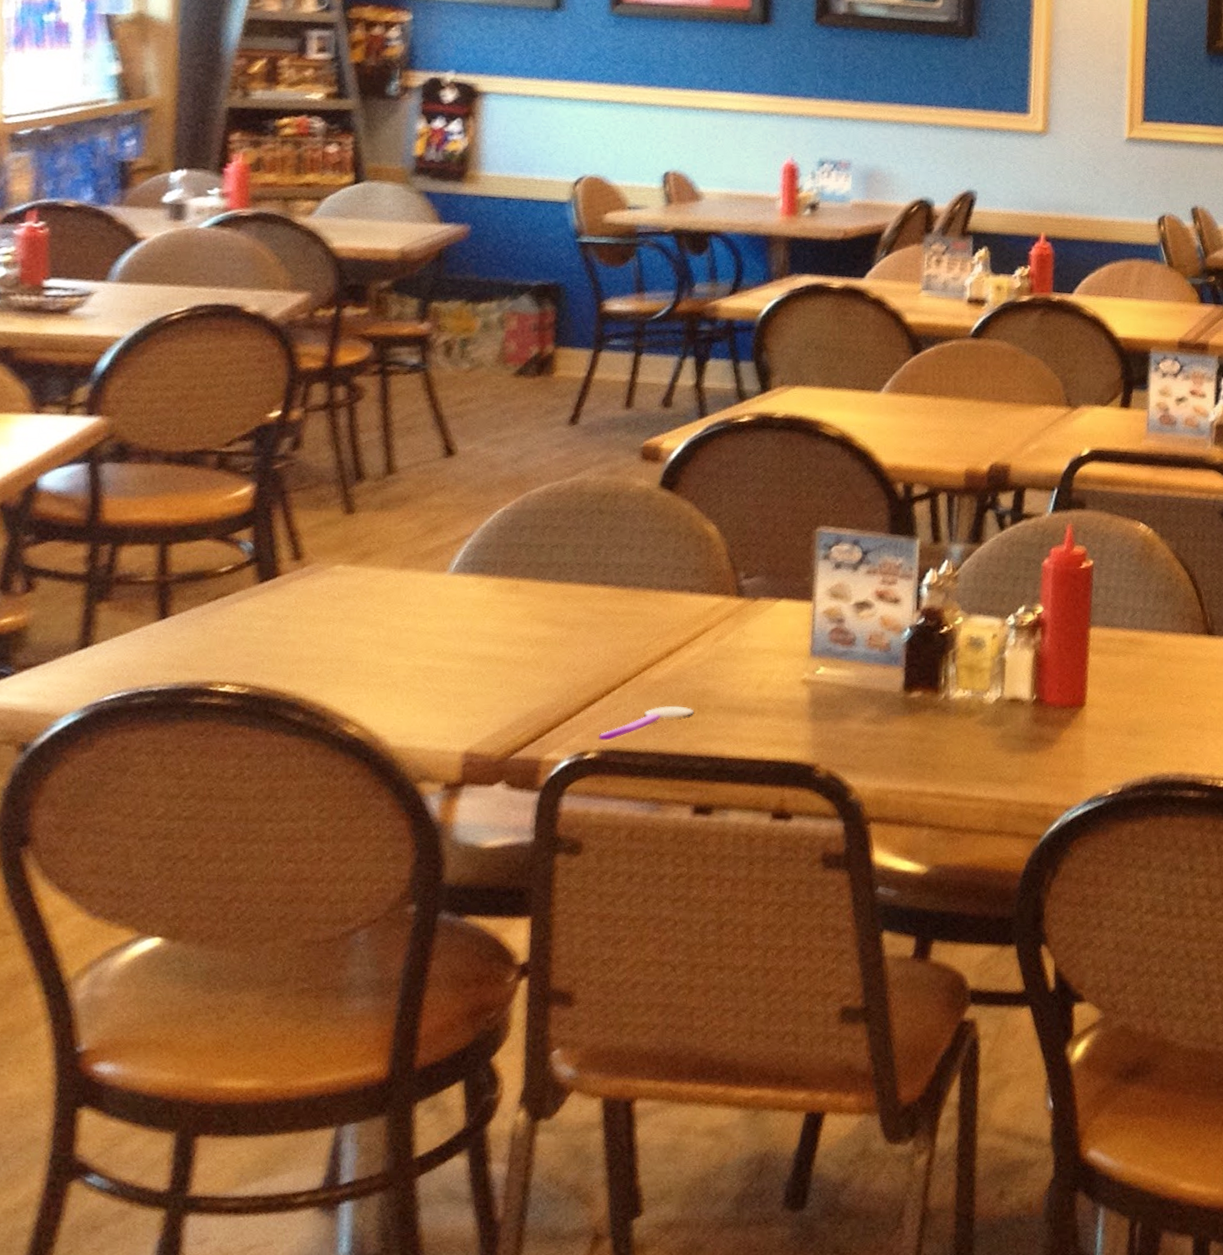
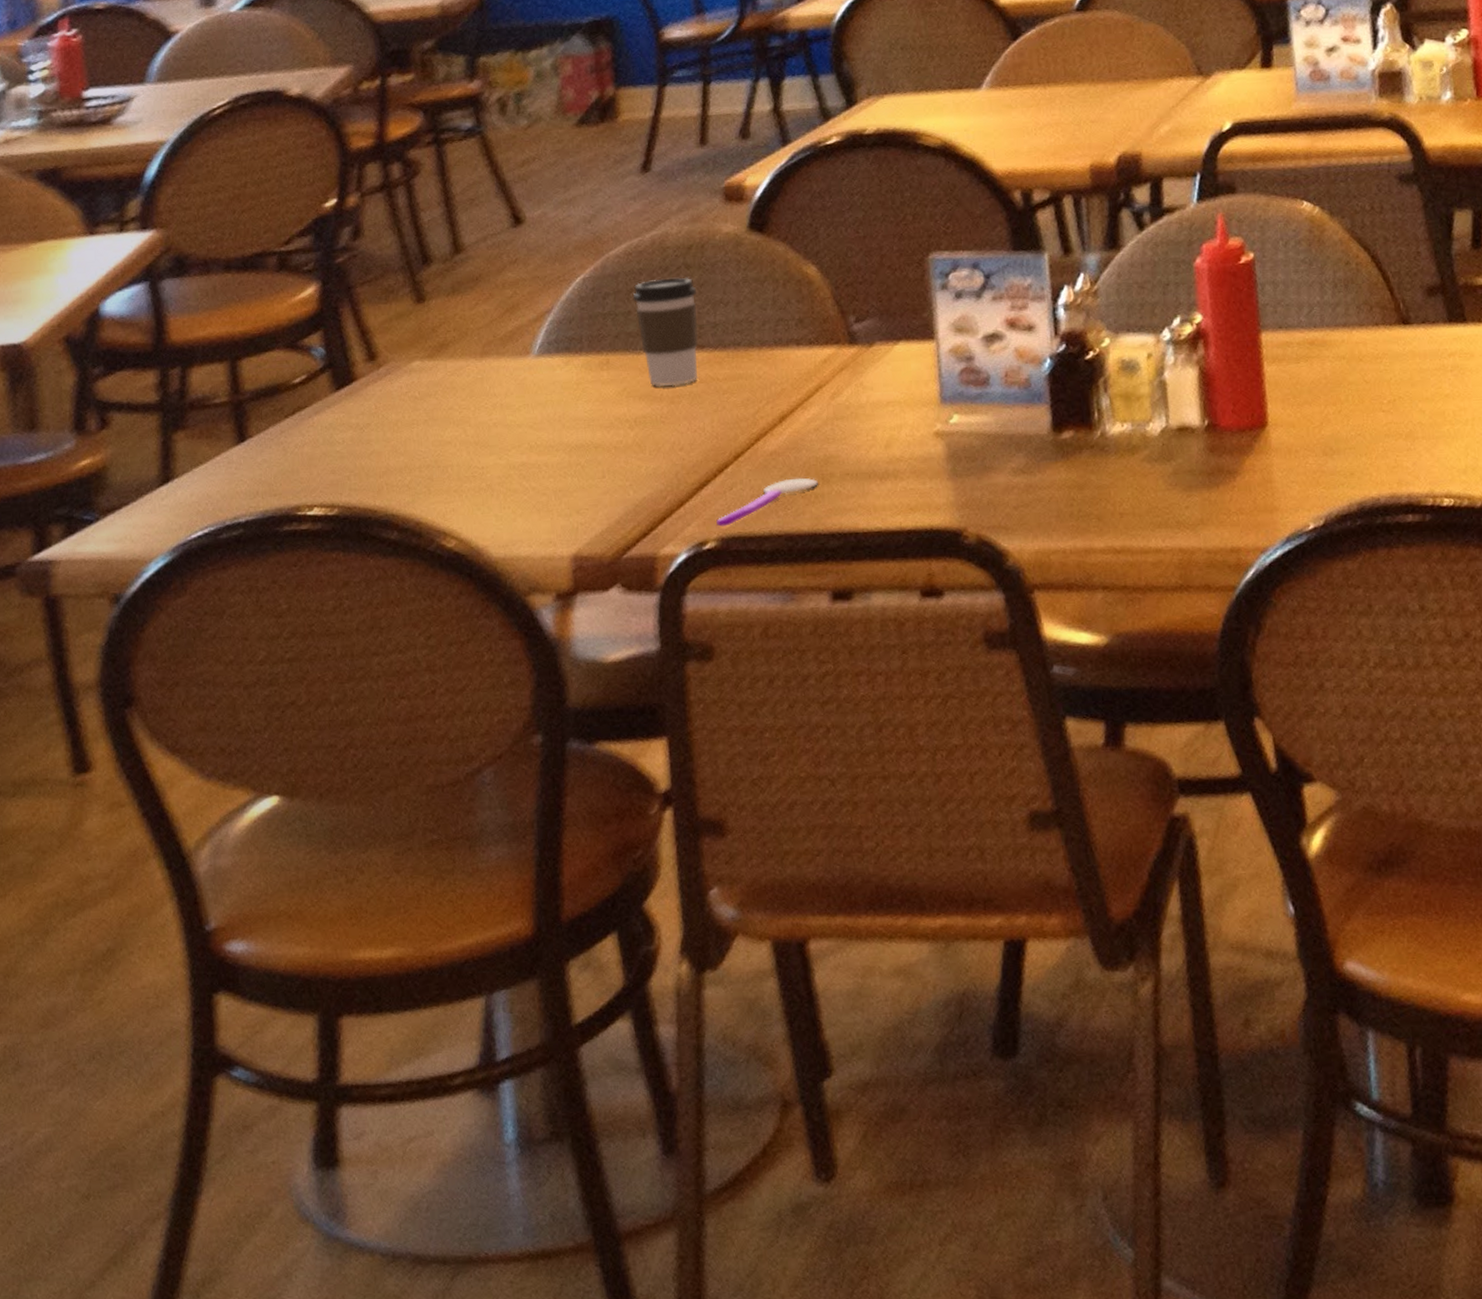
coffee cup: none [547,519,607,615] -> present [632,277,699,386]

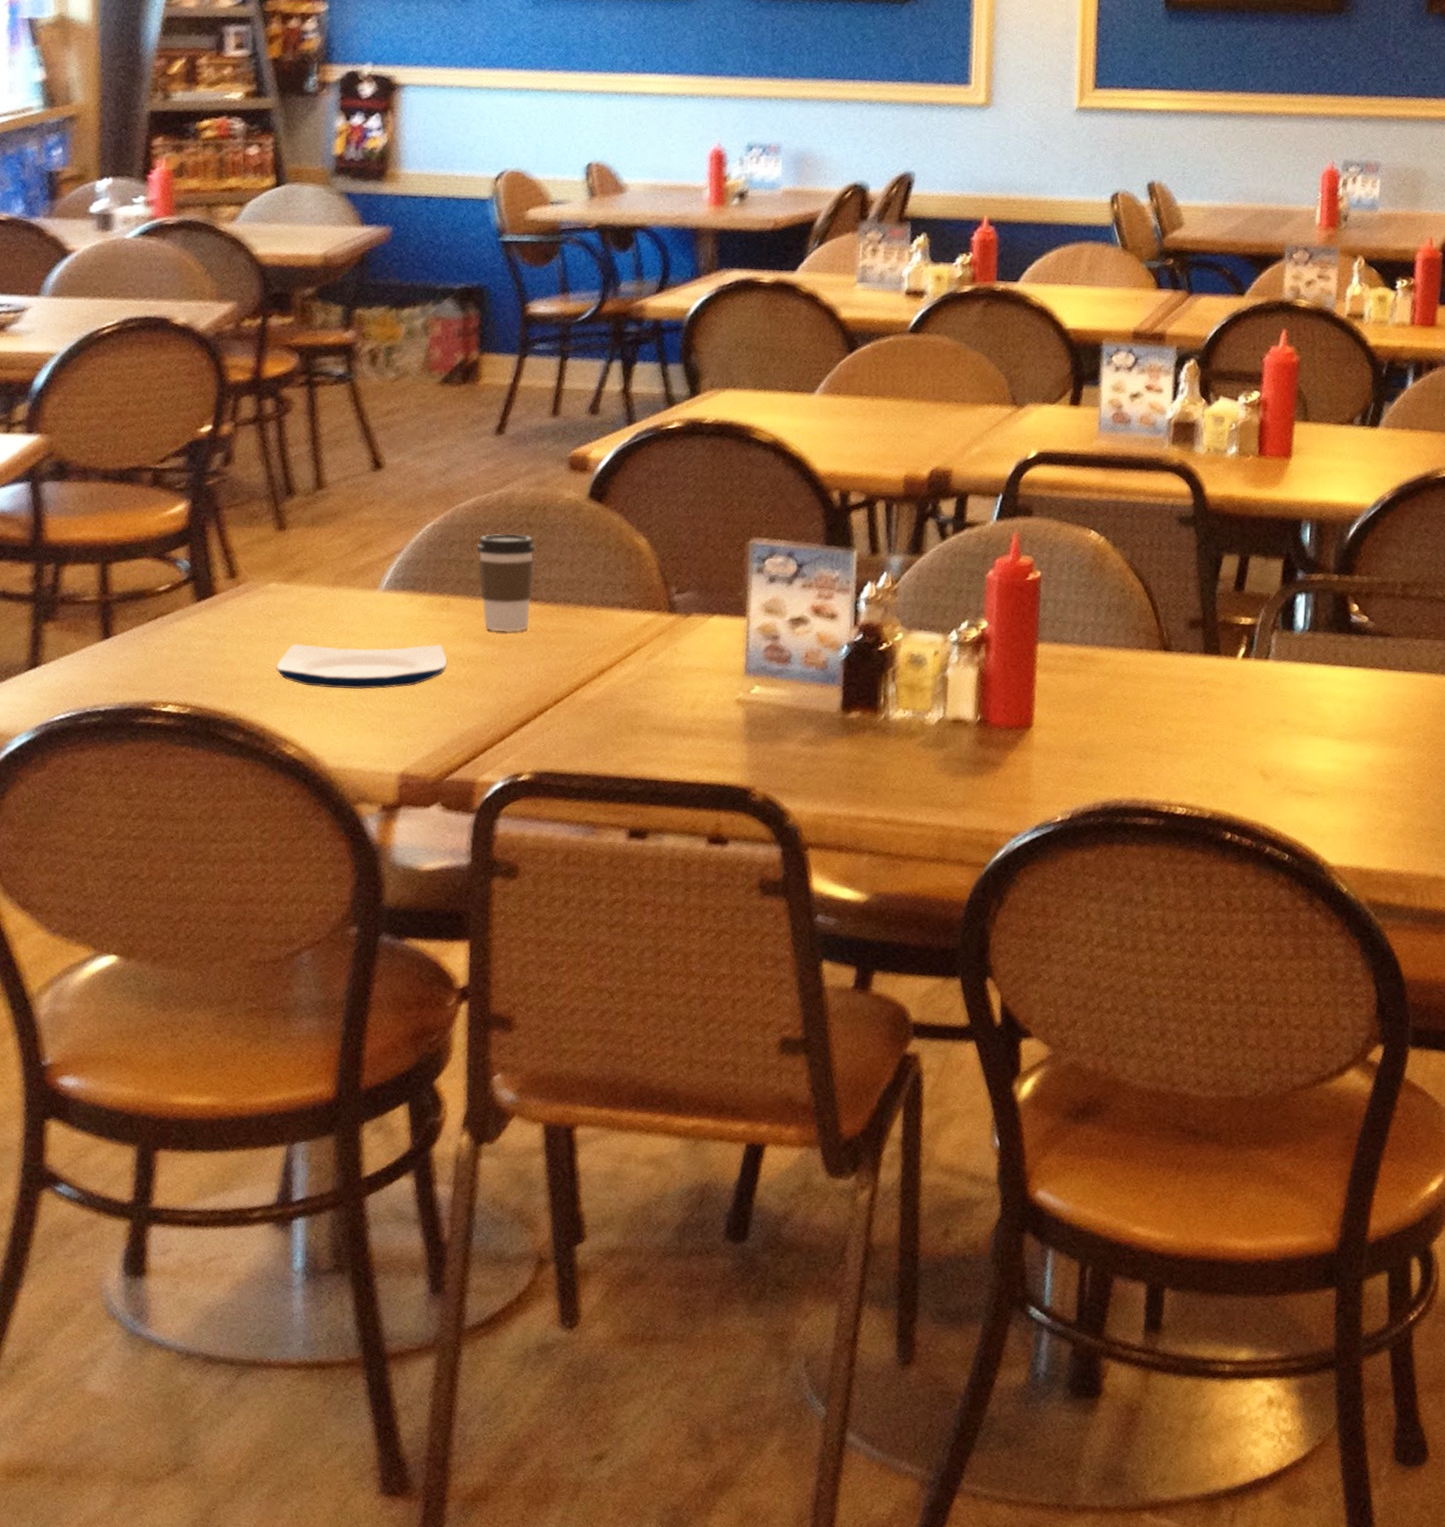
plate: none [427,408,613,470] -> present [276,643,447,690]
spoon: present [716,477,818,527] -> none [532,726,627,762]

